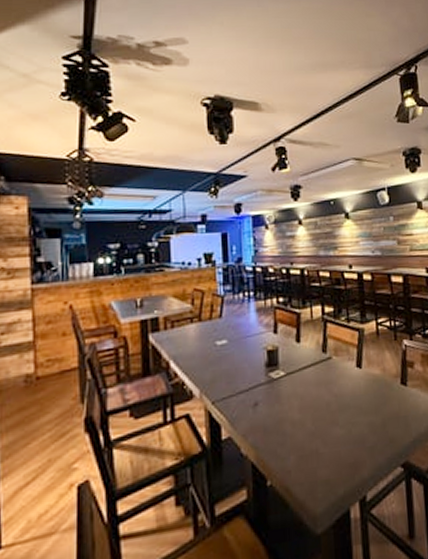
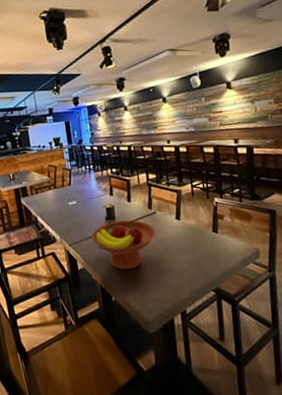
fruit bowl: none [244,367,331,439] -> present [91,219,156,270]

